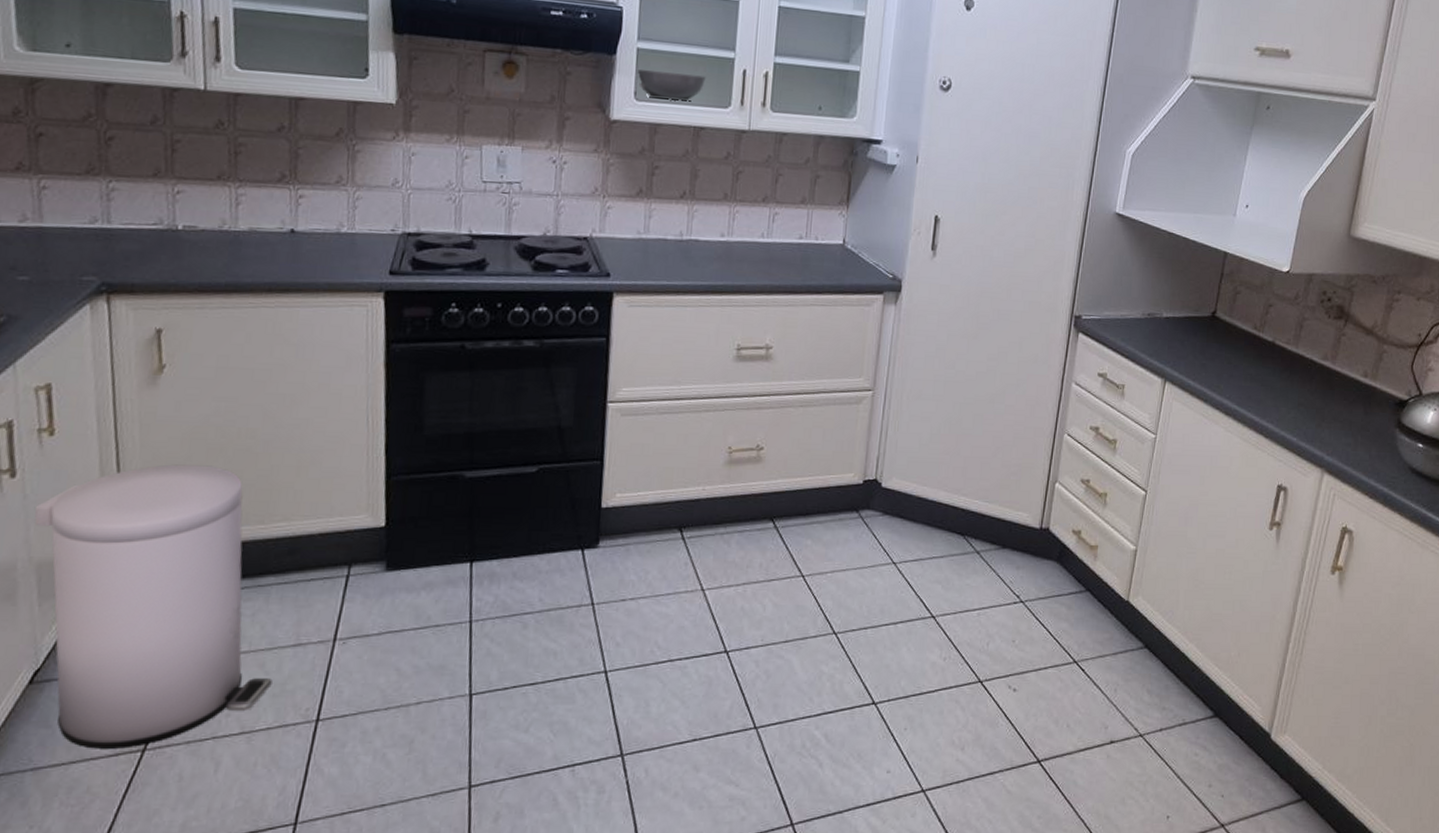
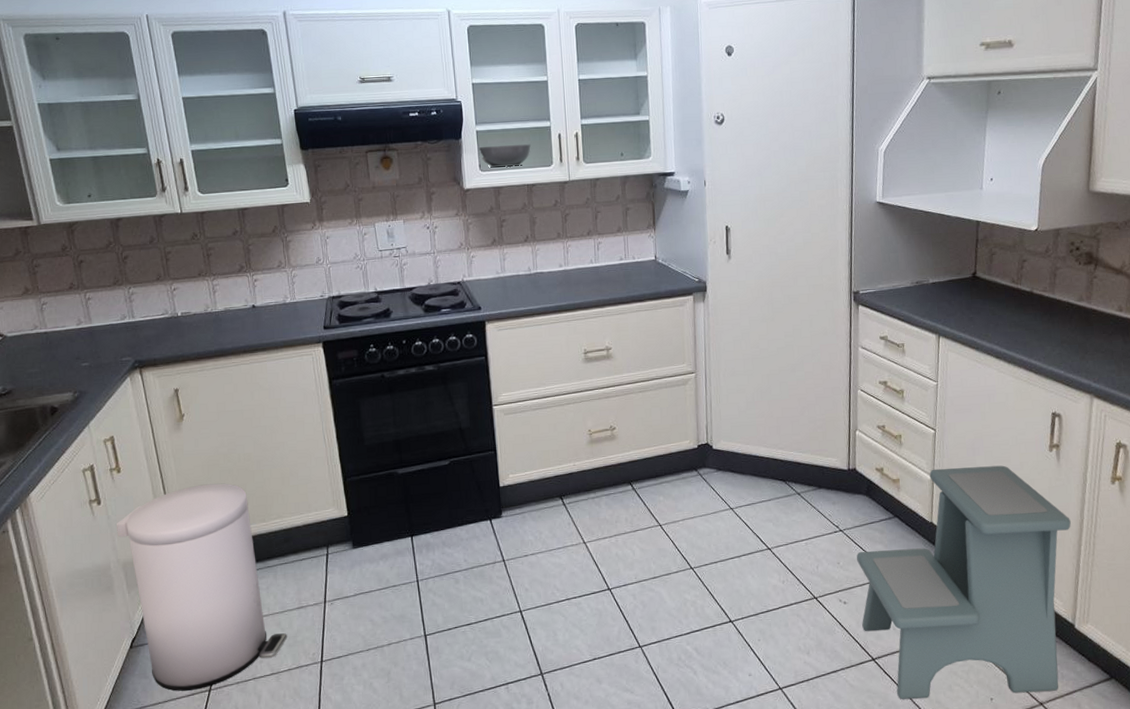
step stool: none [1031,537,1282,813] -> present [857,465,1071,700]

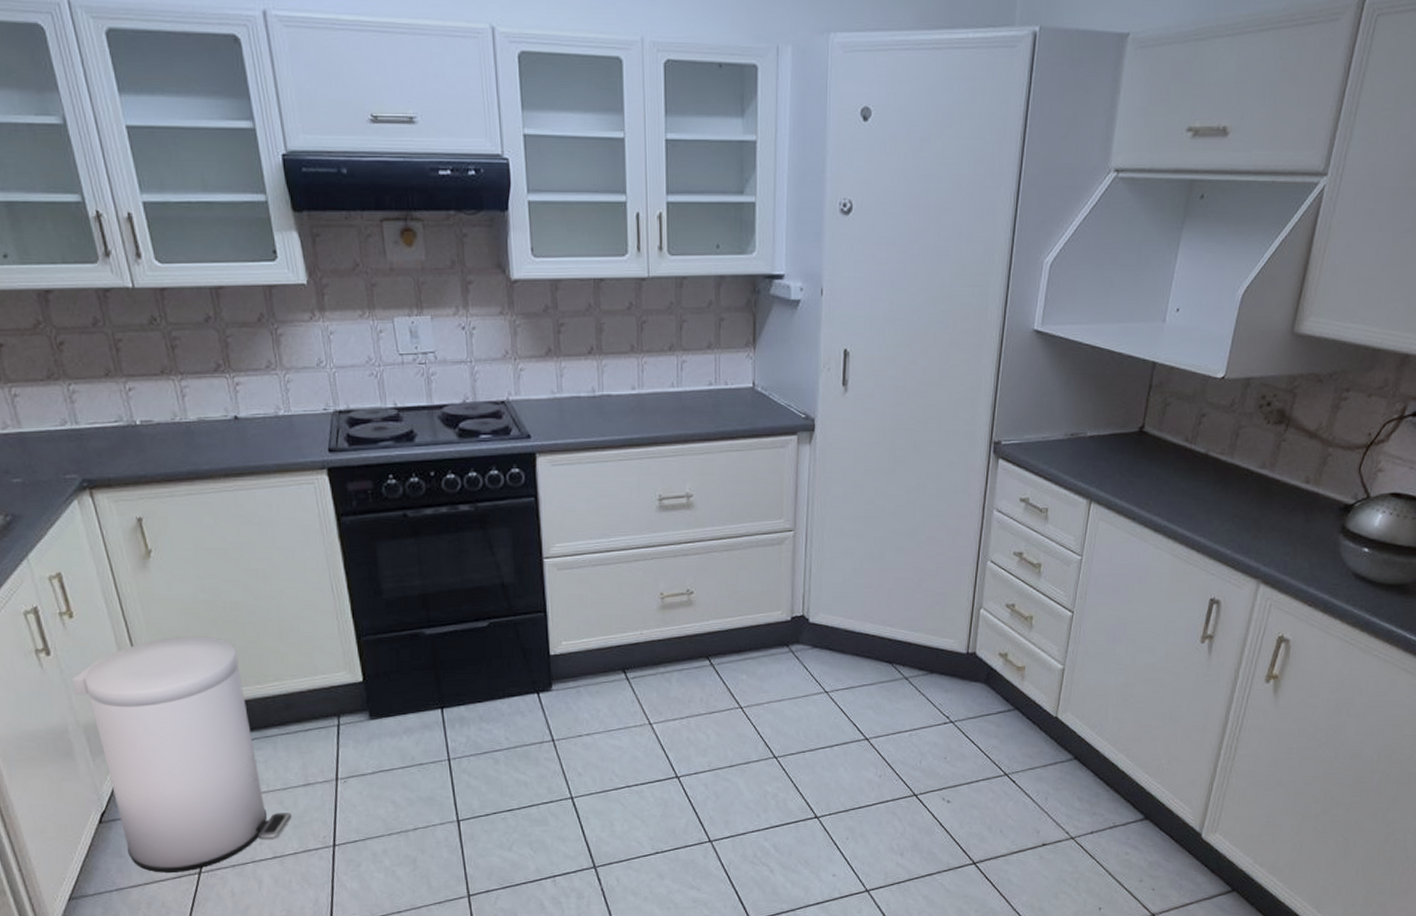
bowl: present [477,144,531,168] -> none [529,223,600,253]
step stool: present [857,465,1071,700] -> none [965,656,1214,907]

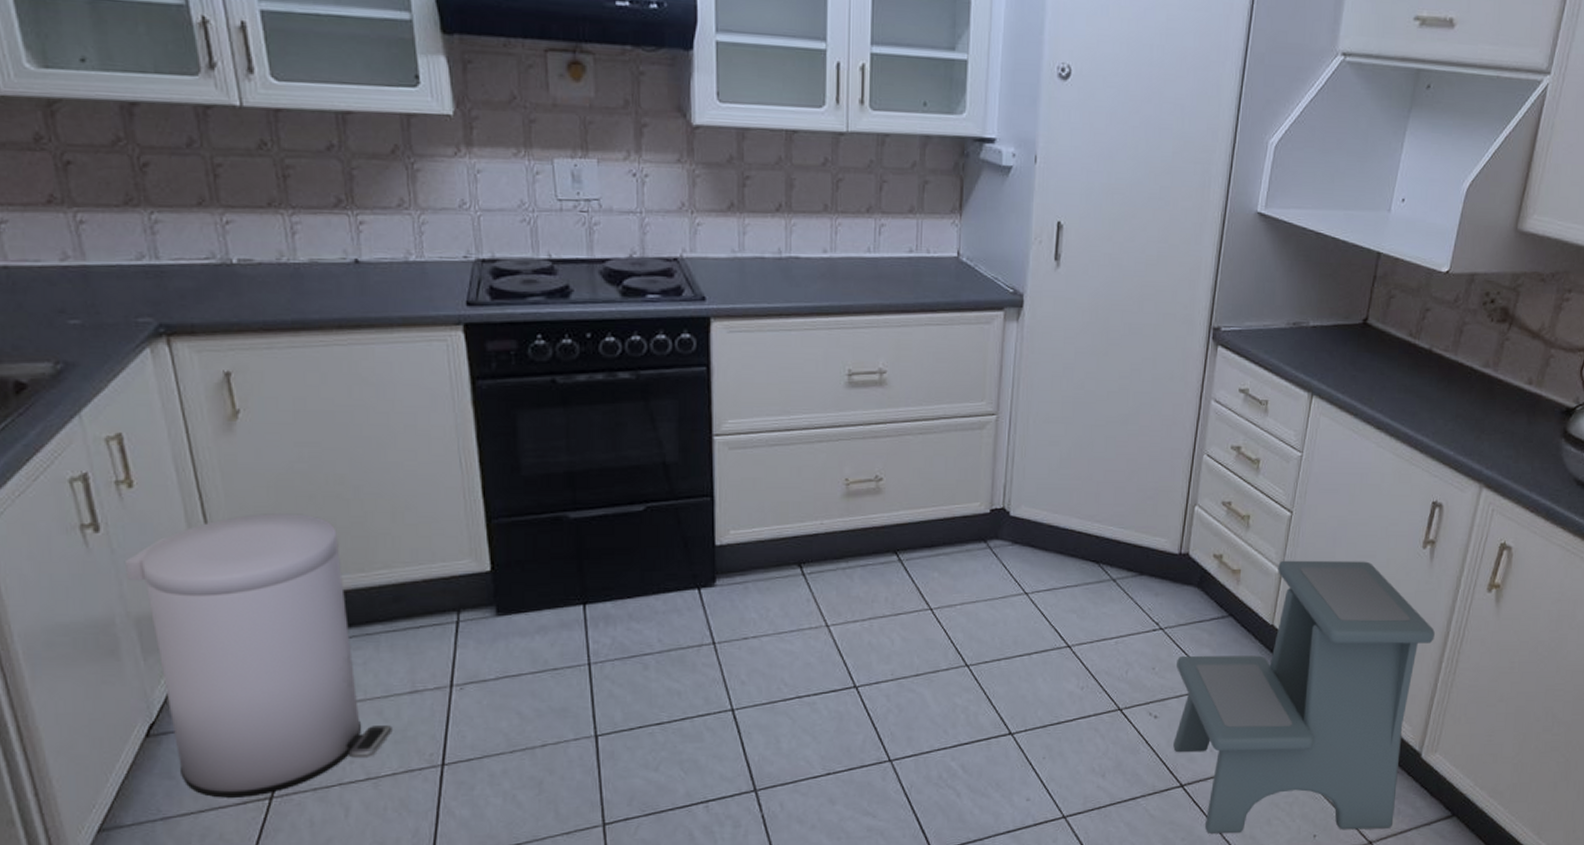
step stool: none [965,656,1214,907] -> present [1173,560,1435,835]

